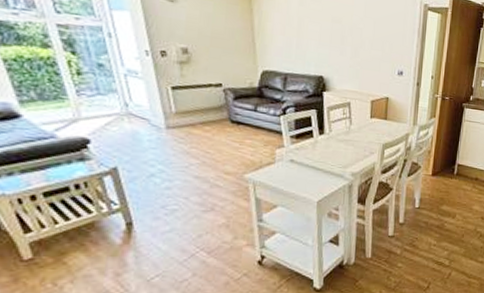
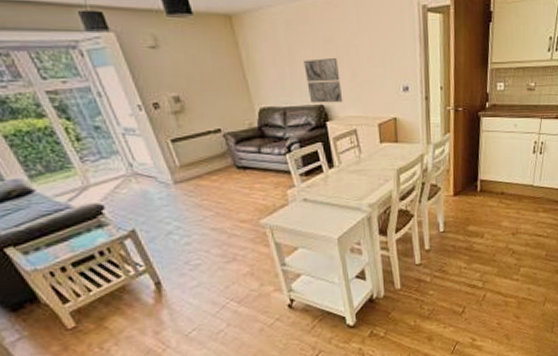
wall art: none [310,34,342,77] -> present [303,57,343,103]

